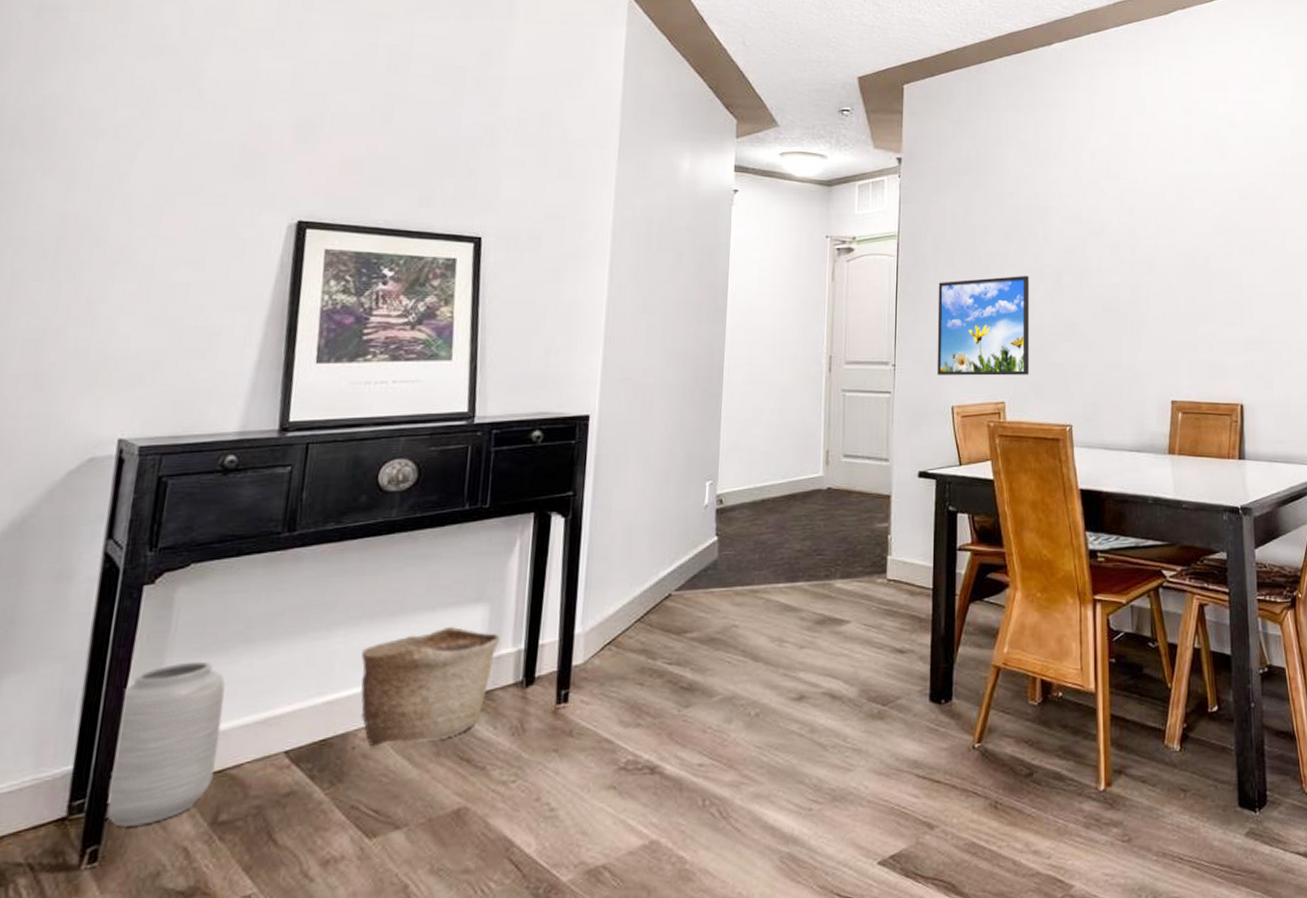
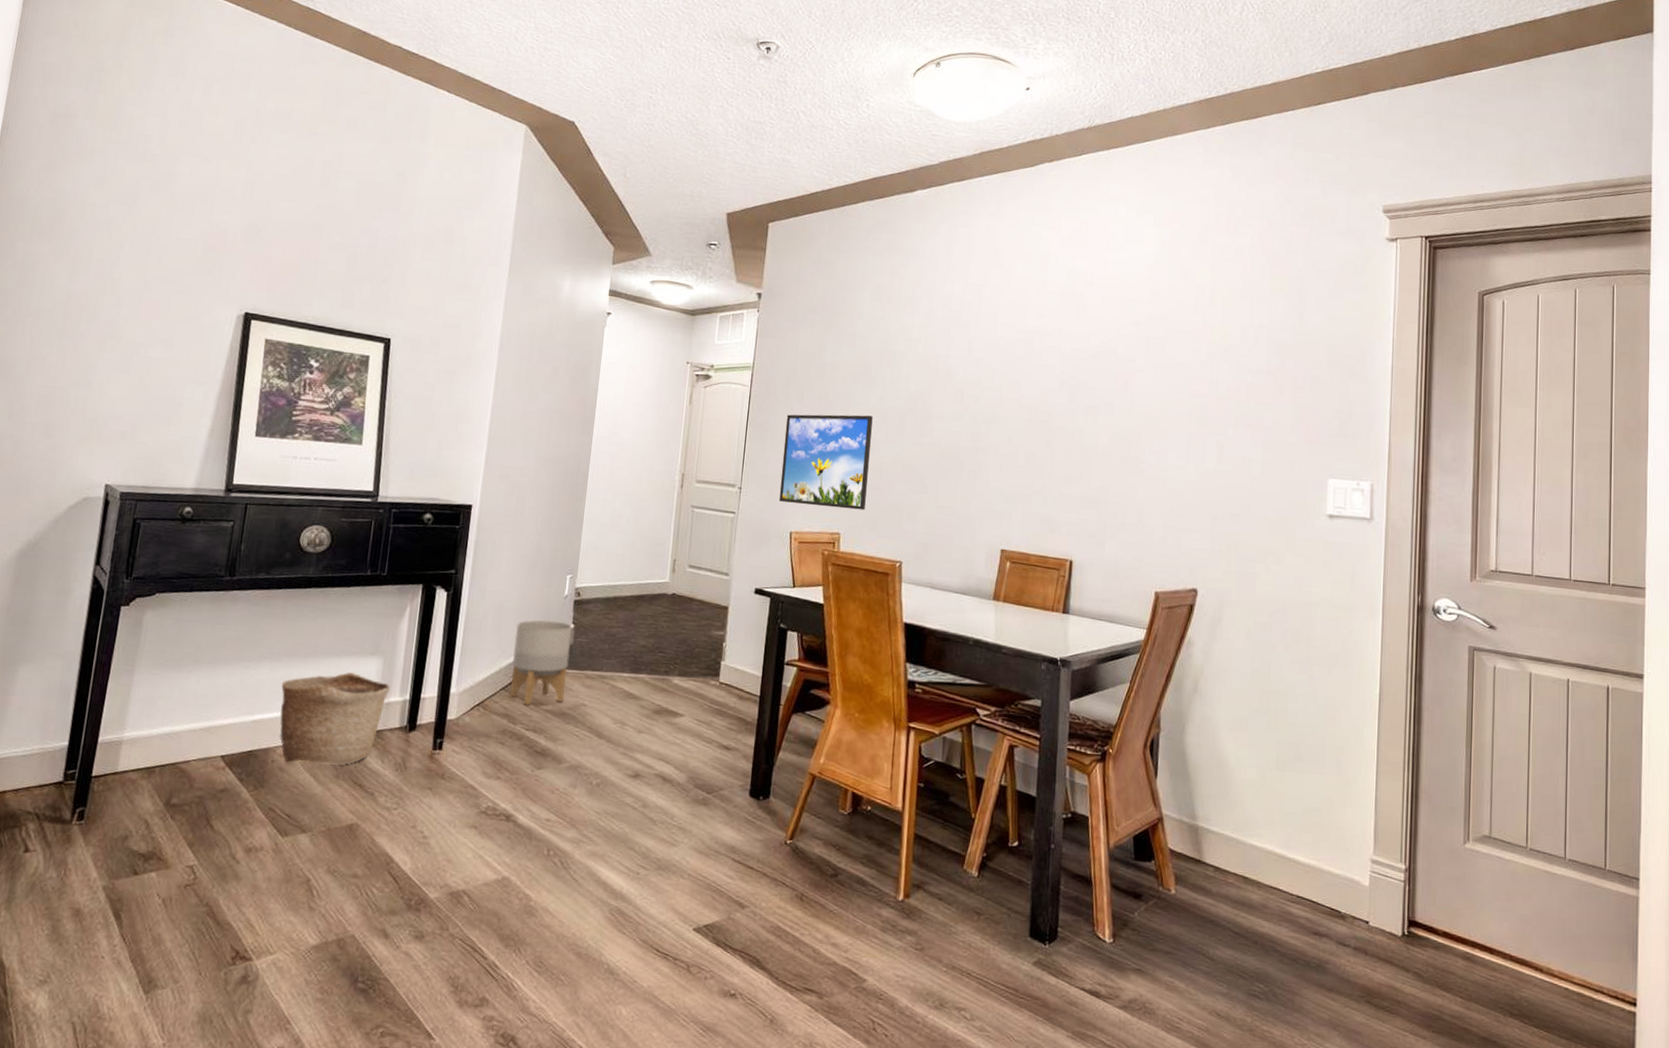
vase: present [106,661,225,828] -> none [90,672,179,798]
planter: none [646,535,716,637] -> present [510,619,573,706]

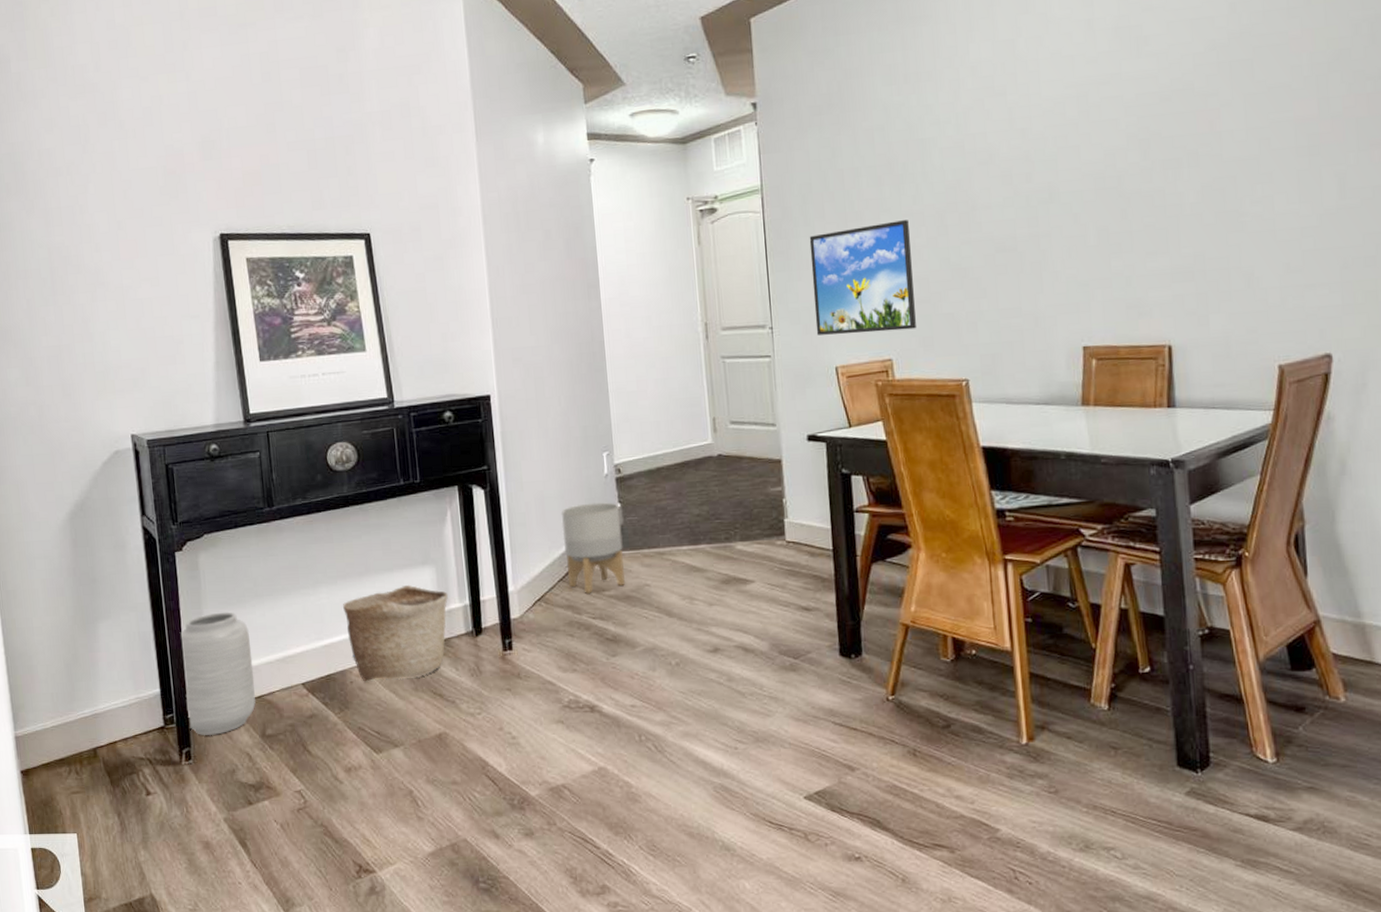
vase: none [90,672,179,798] -> present [180,612,256,736]

